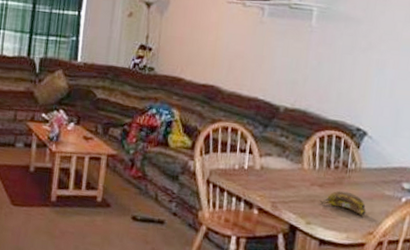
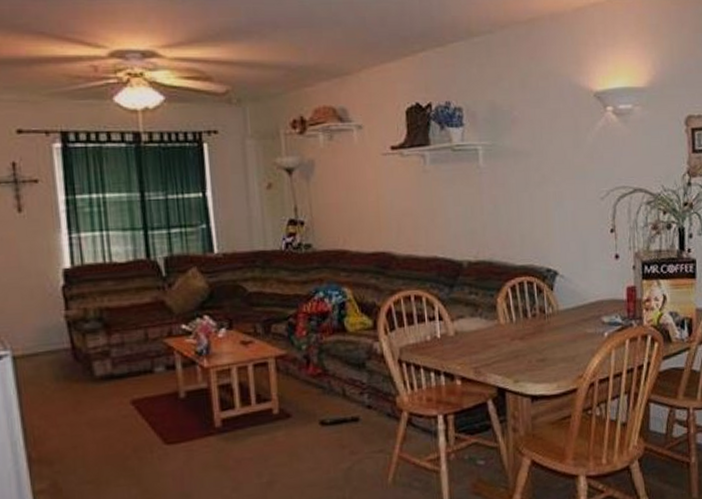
banana: present [319,190,366,215] -> none [523,338,572,360]

